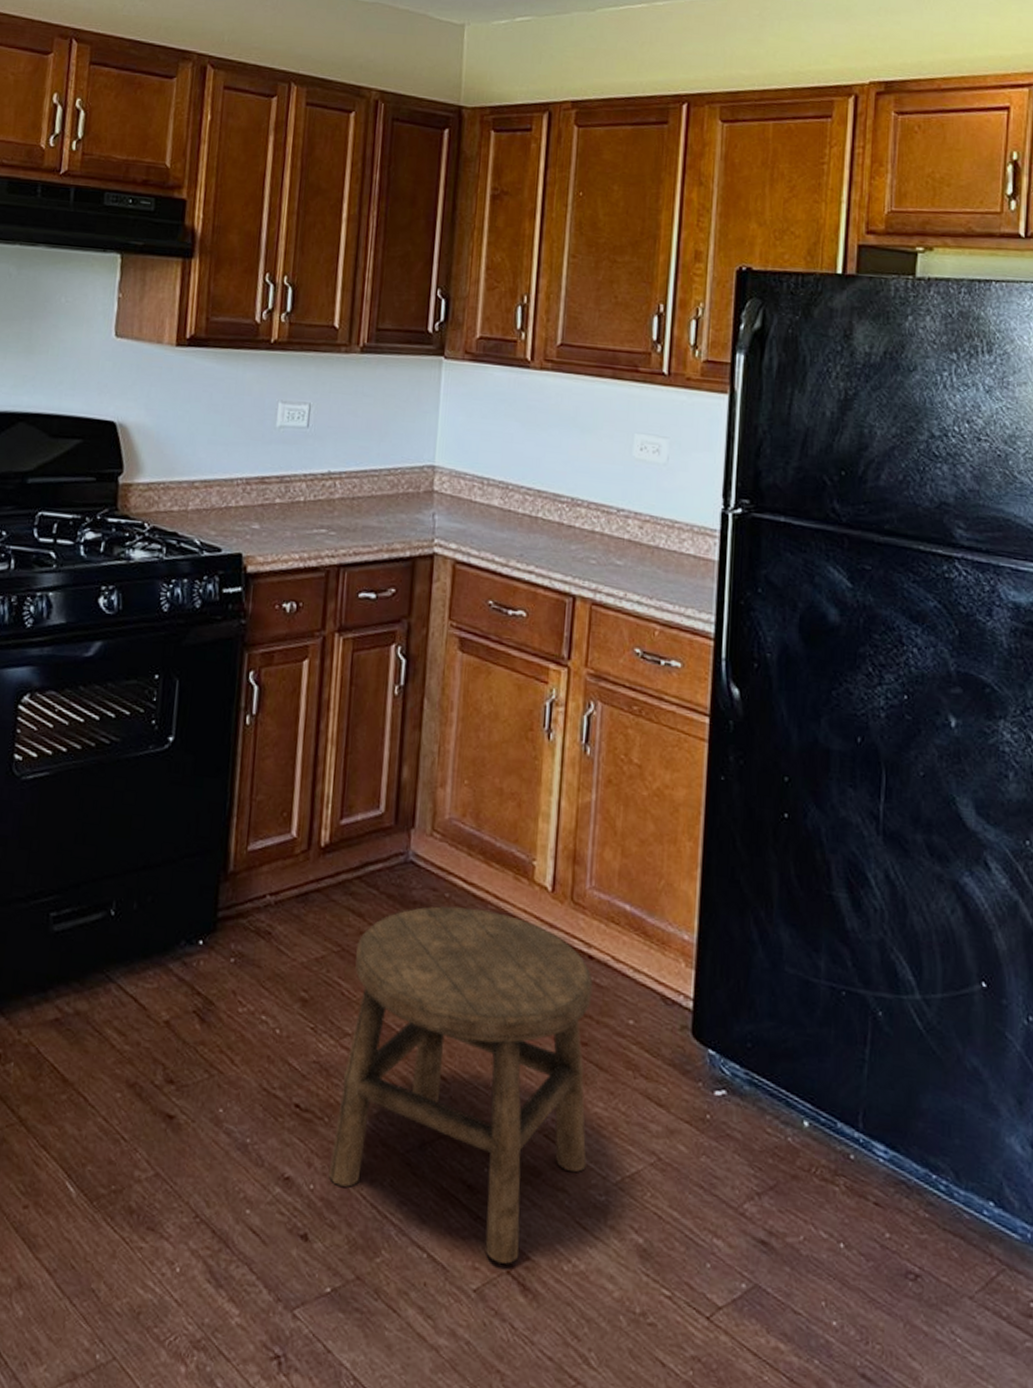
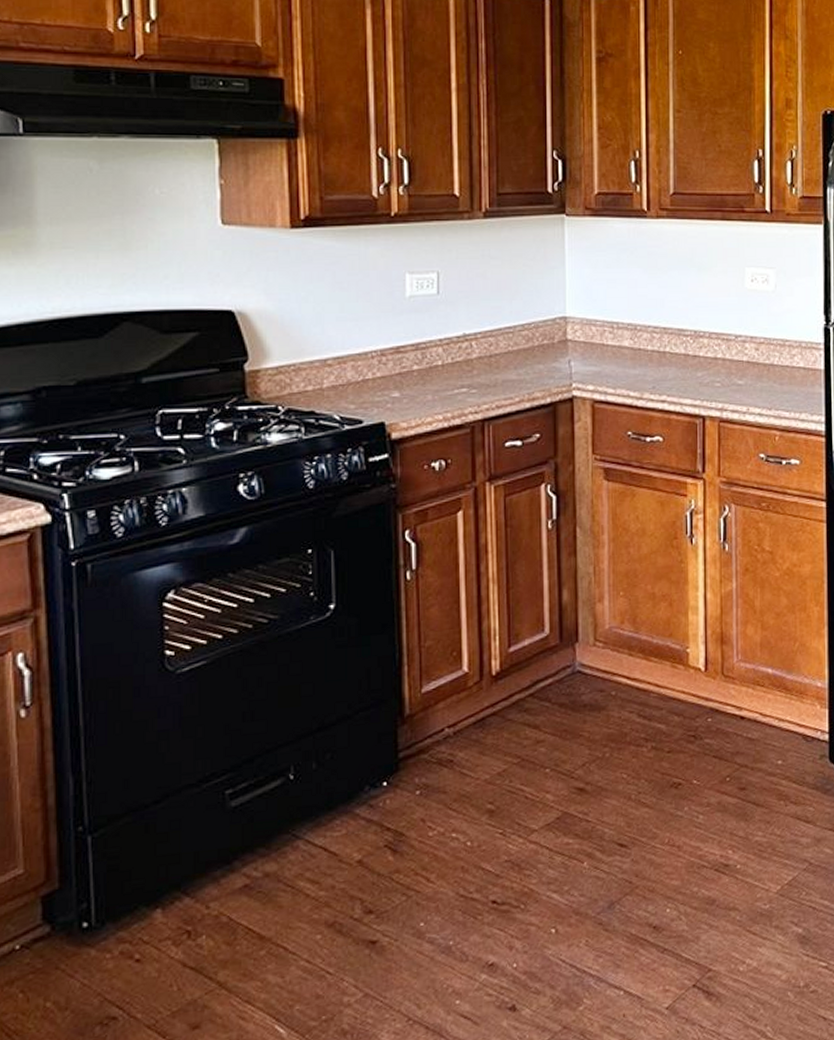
stool: present [328,906,593,1264] -> none [529,698,752,981]

